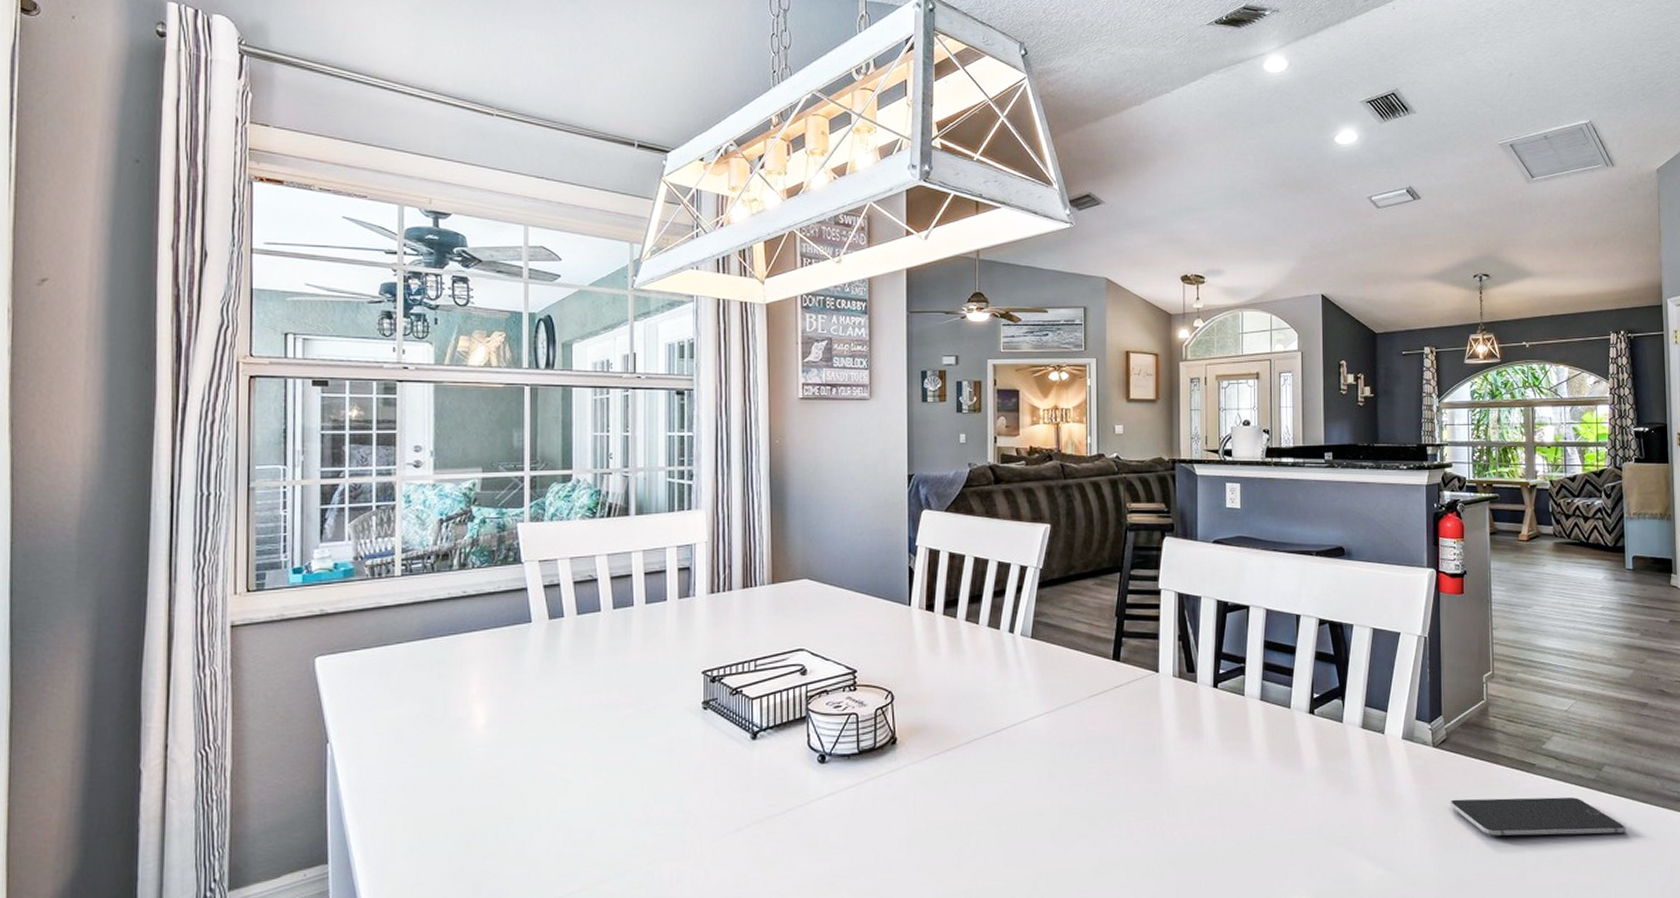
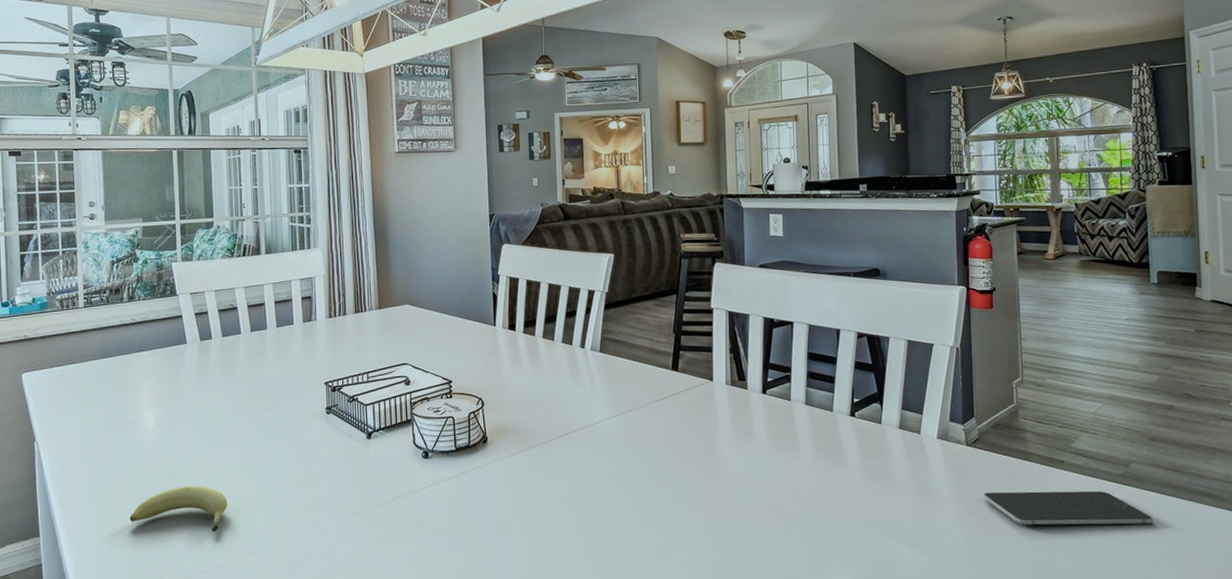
fruit: none [447,797,575,855] -> present [129,485,228,532]

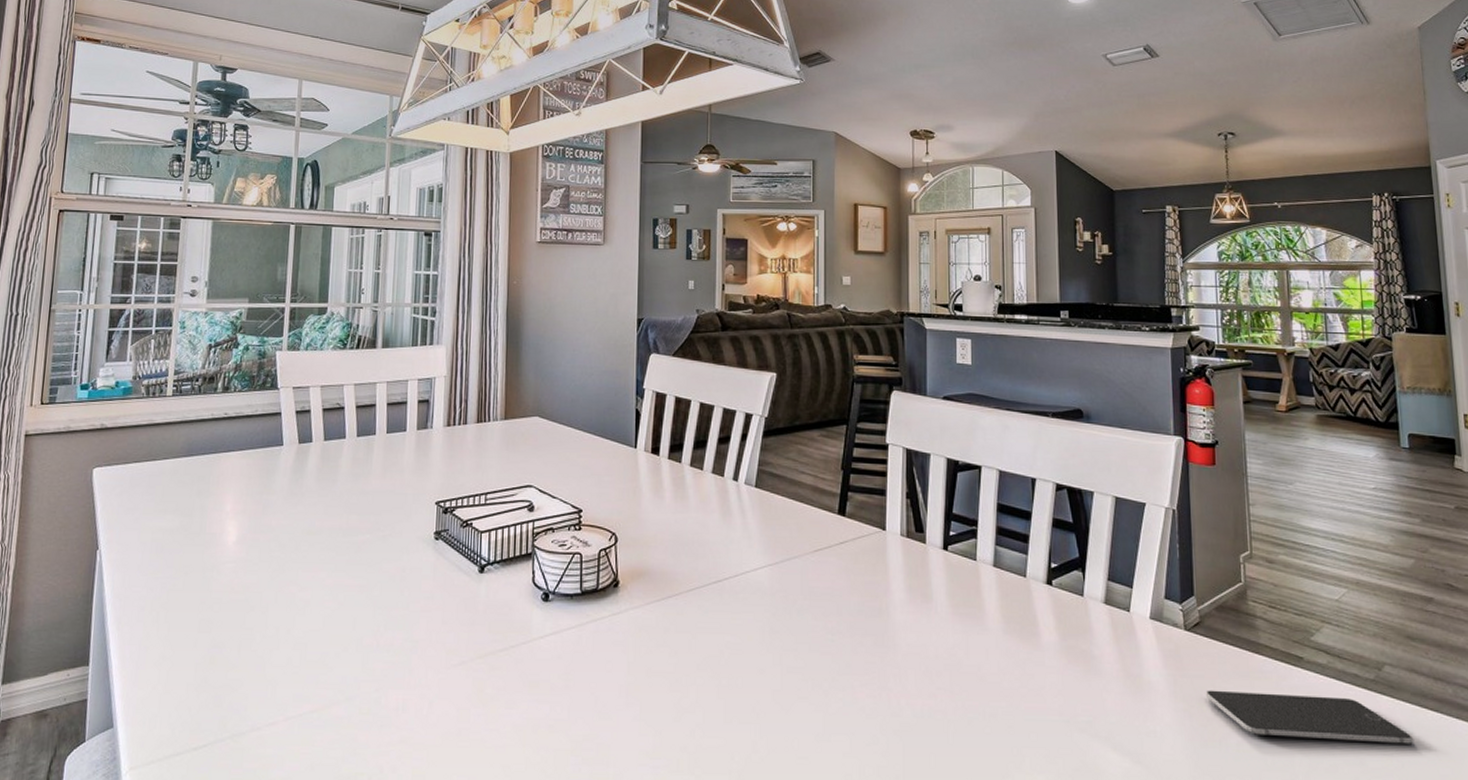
fruit: present [129,485,228,532] -> none [195,615,311,674]

